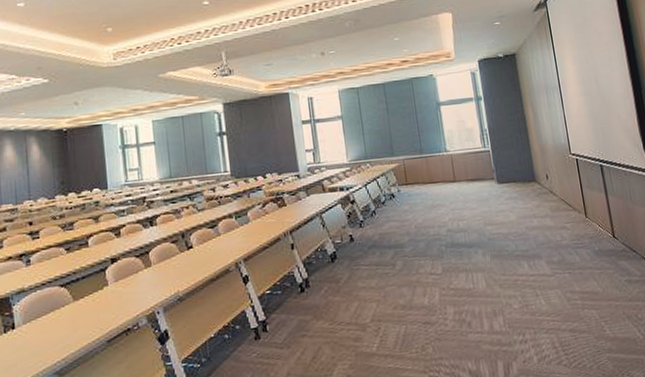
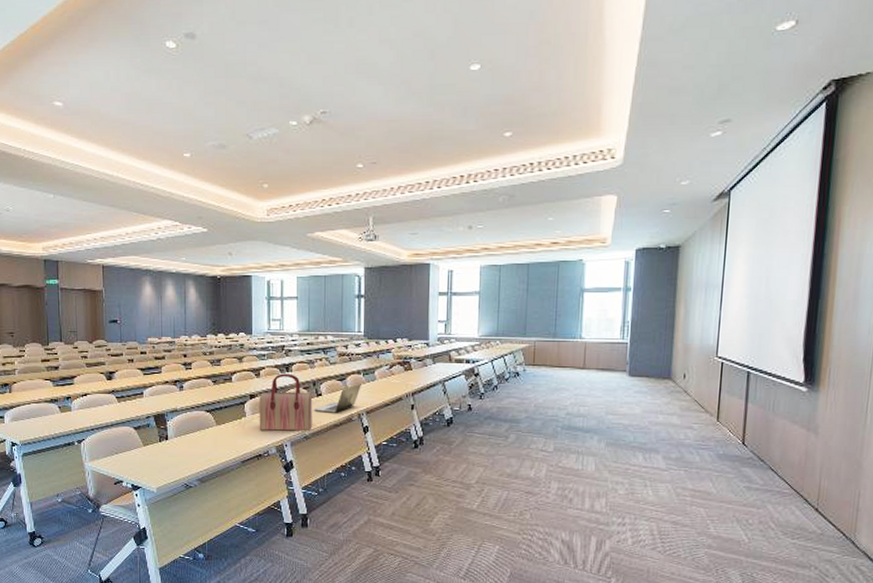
handbag: none [122,227,186,299] -> present [259,373,313,431]
laptop: none [186,229,235,267] -> present [314,384,361,413]

